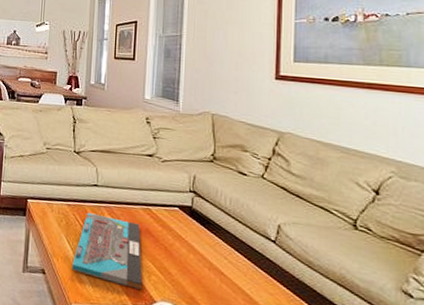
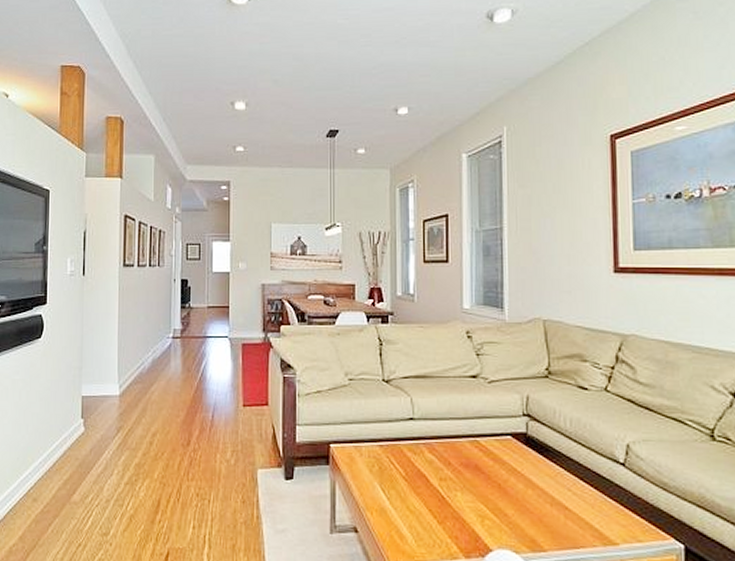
board game: present [72,213,142,290] -> none [389,453,474,538]

